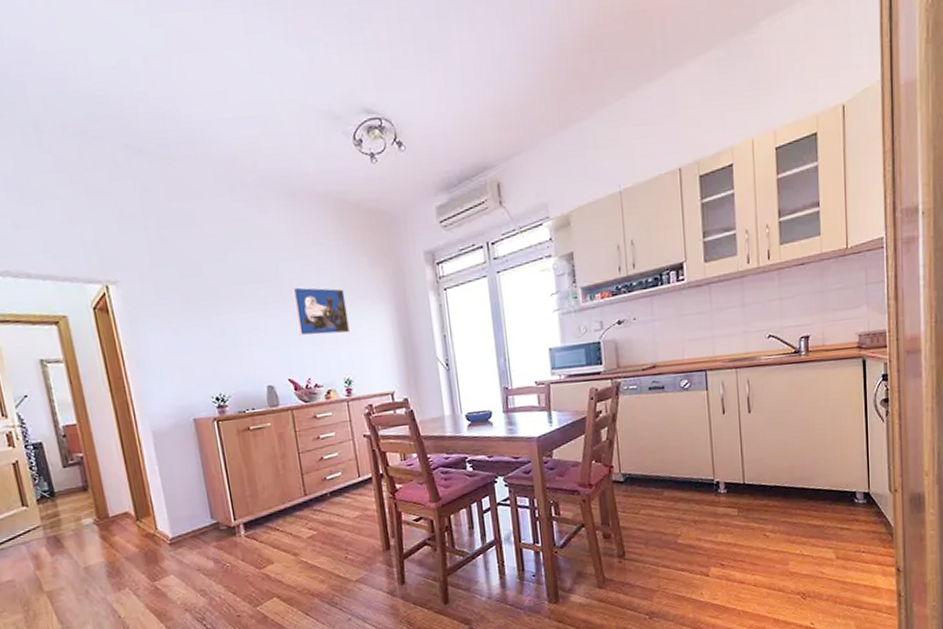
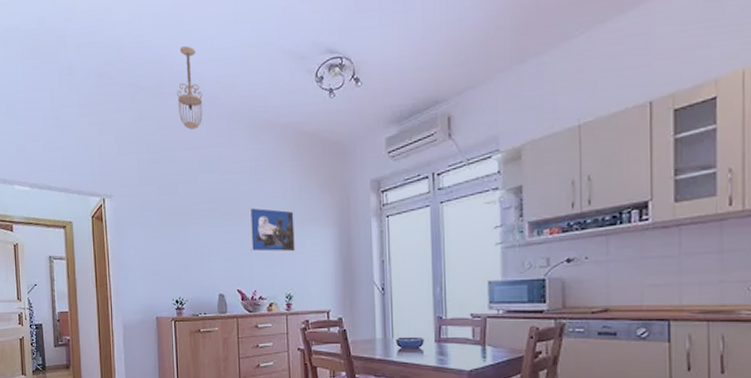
ceiling light fixture: none [184,100,224,200] -> present [177,46,203,130]

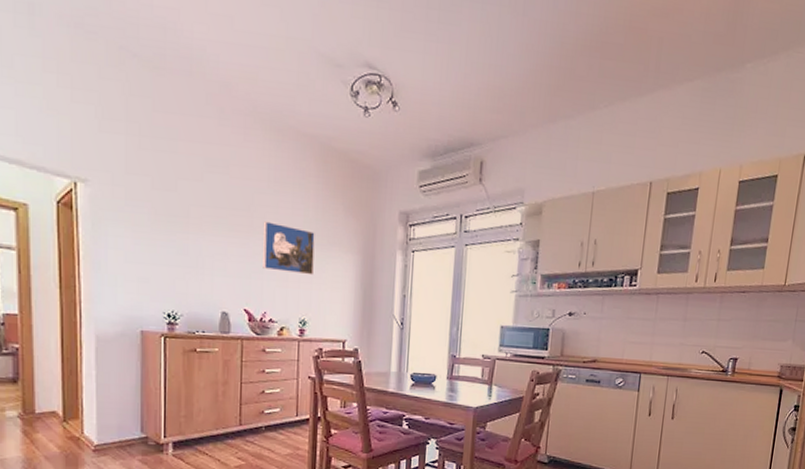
ceiling light fixture: present [177,46,203,130] -> none [182,16,216,120]

